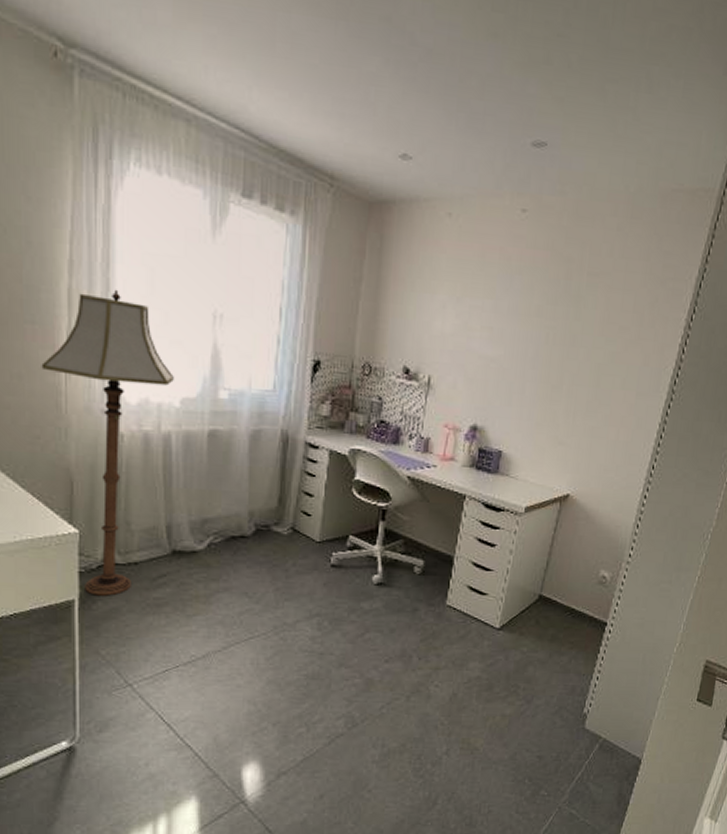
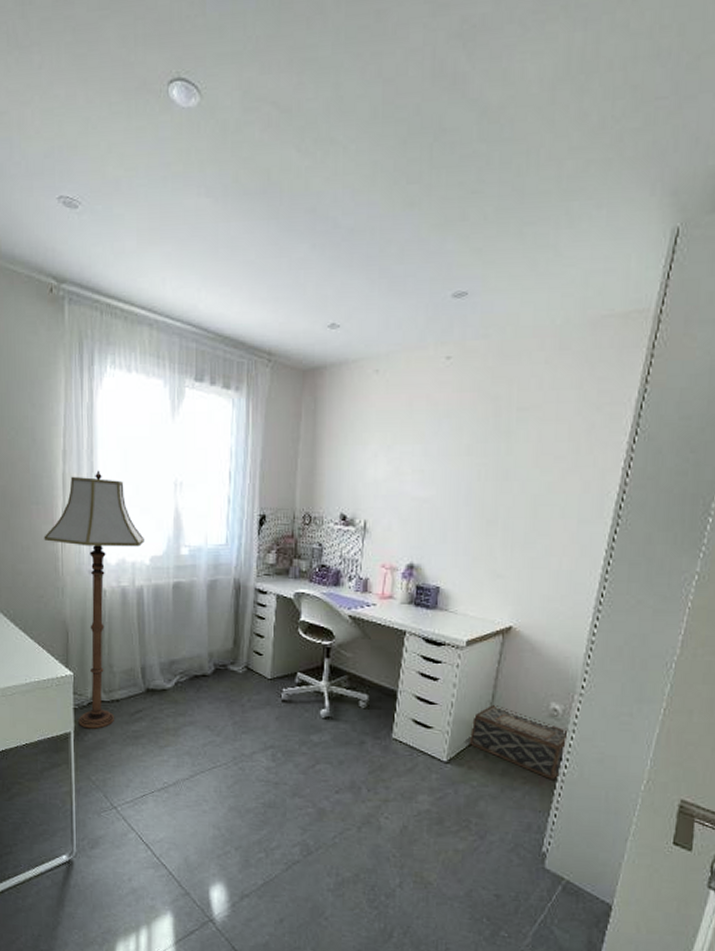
woven basket: none [523,571,616,644] -> present [470,704,570,779]

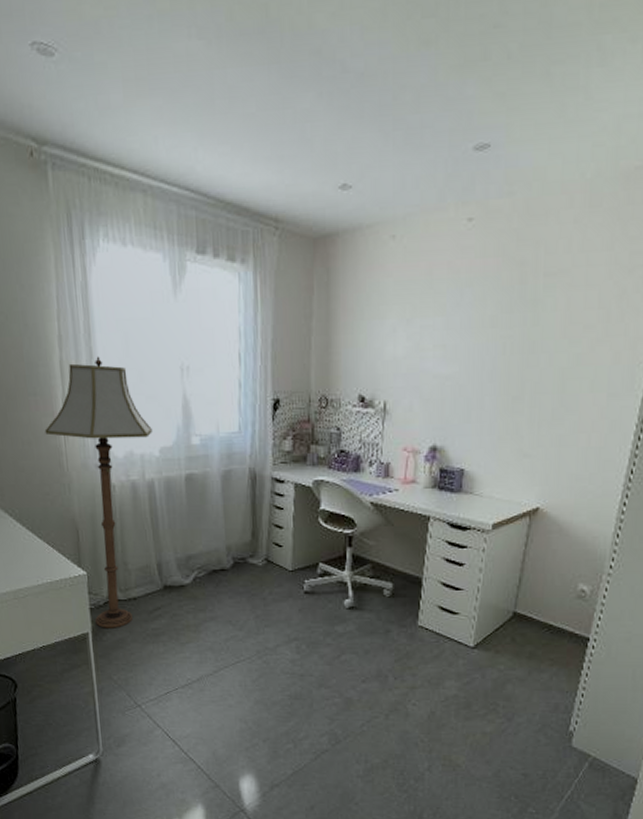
woven basket: present [470,704,570,779] -> none [497,587,598,660]

